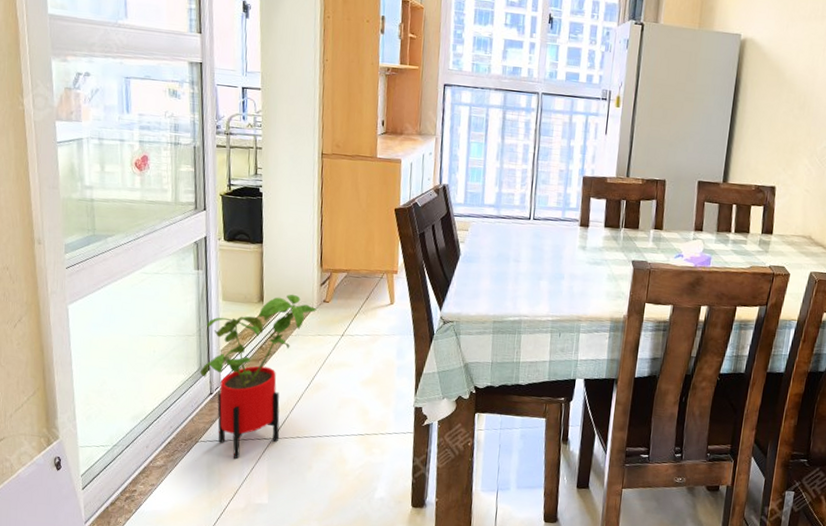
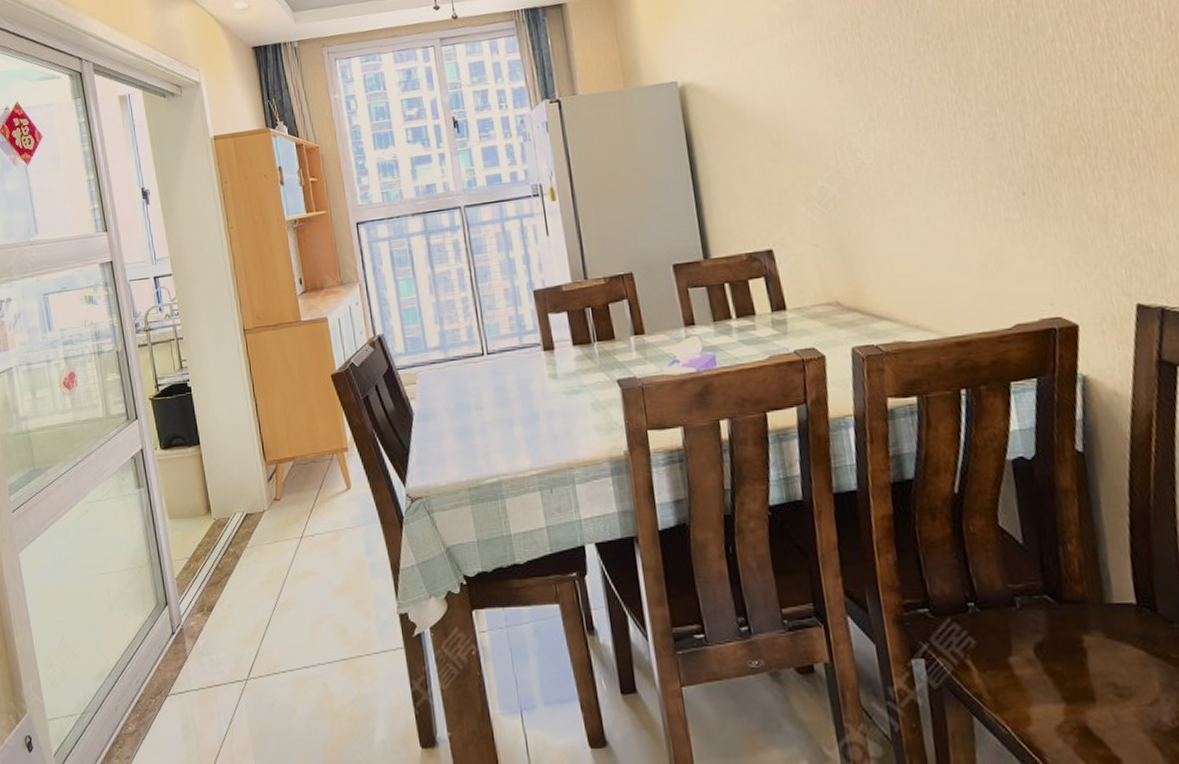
house plant: present [200,294,317,459] -> none [157,497,269,711]

